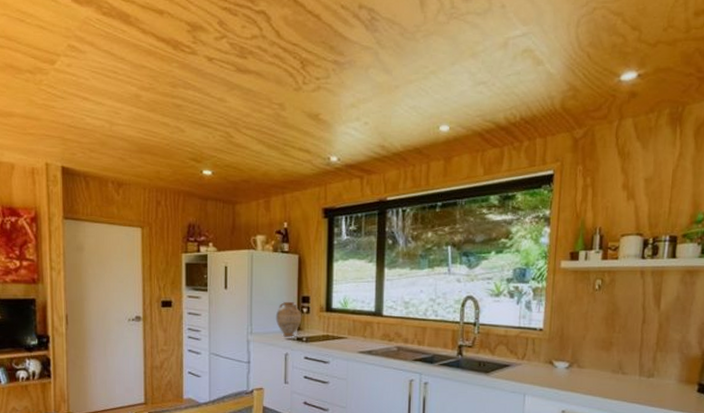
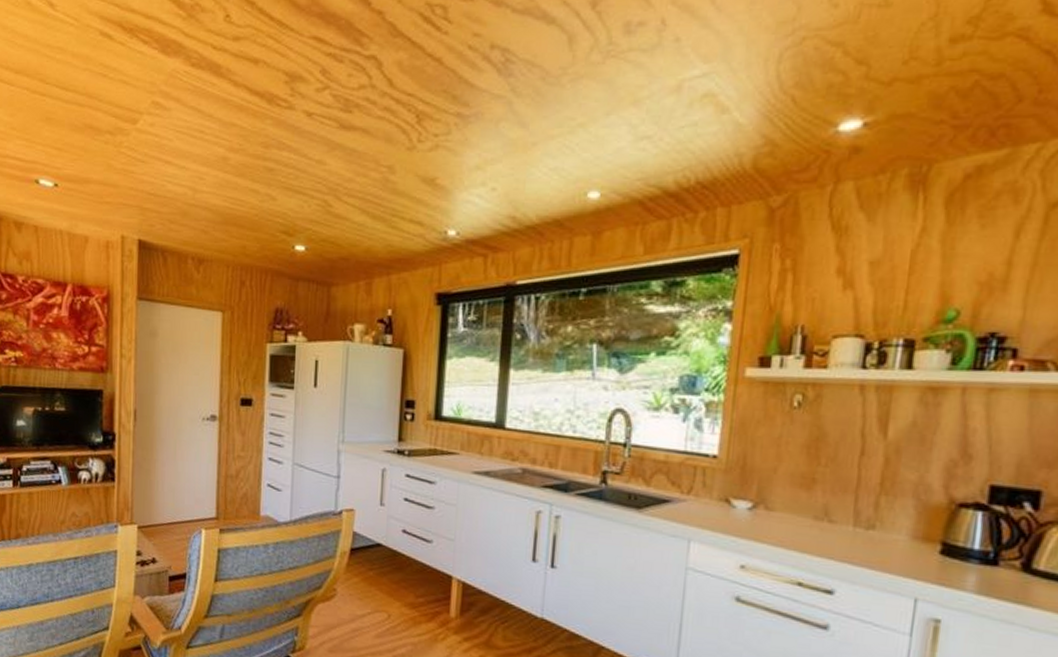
ceramic jug: present [275,301,302,337] -> none [372,405,405,449]

